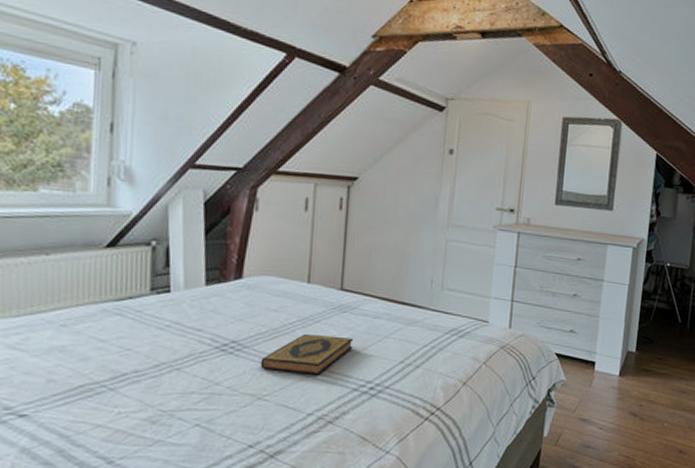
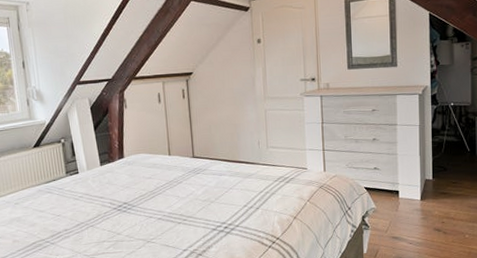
hardback book: present [260,334,354,376] -> none [145,192,208,222]

